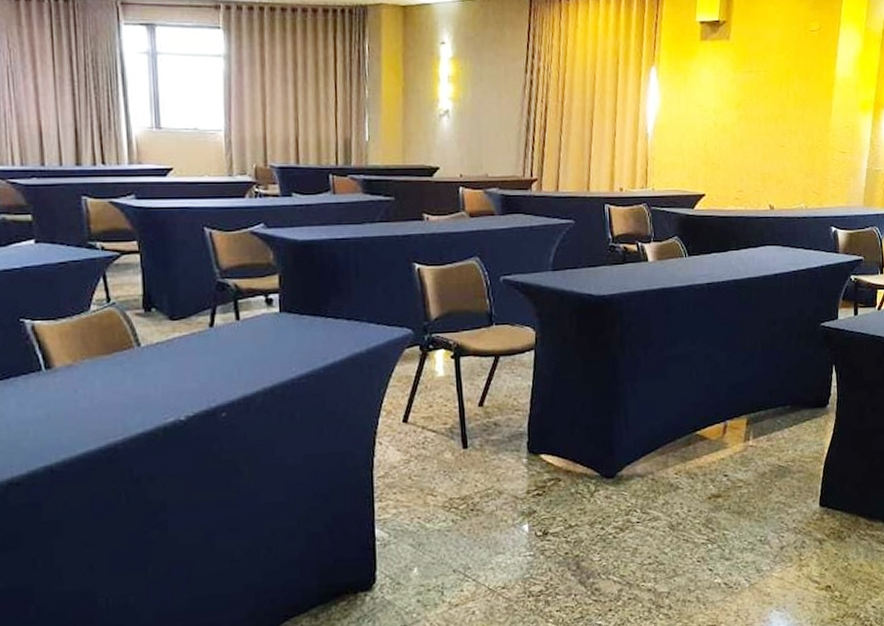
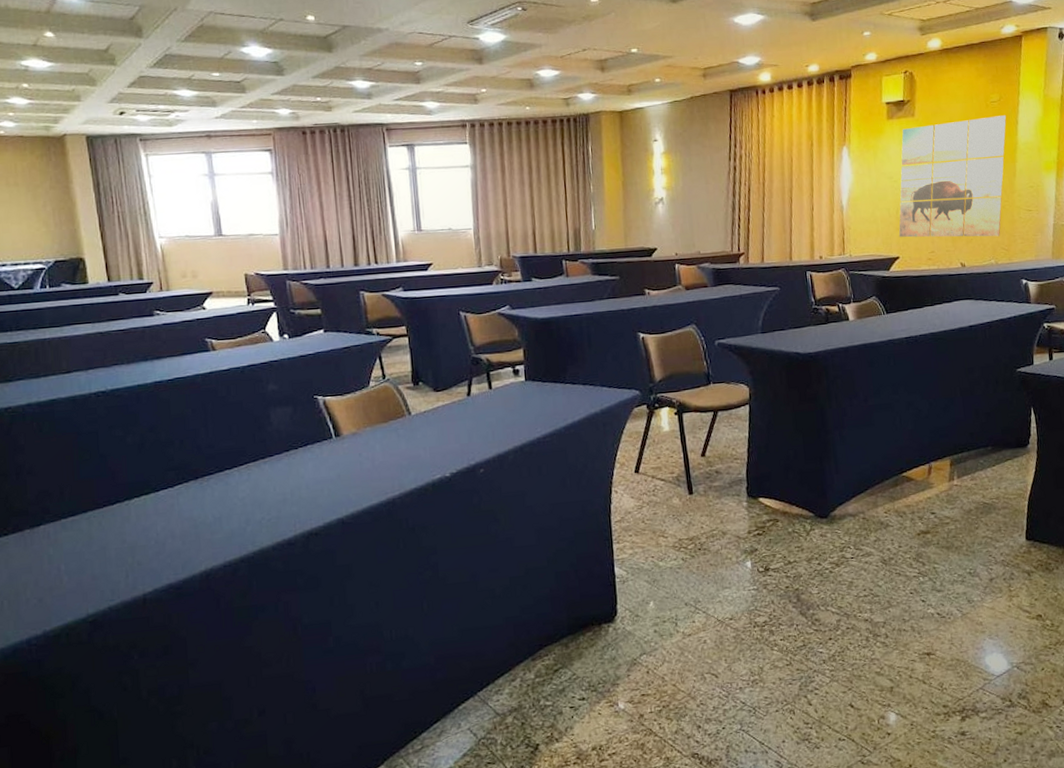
wall art: none [706,46,826,179] -> present [899,115,1007,238]

